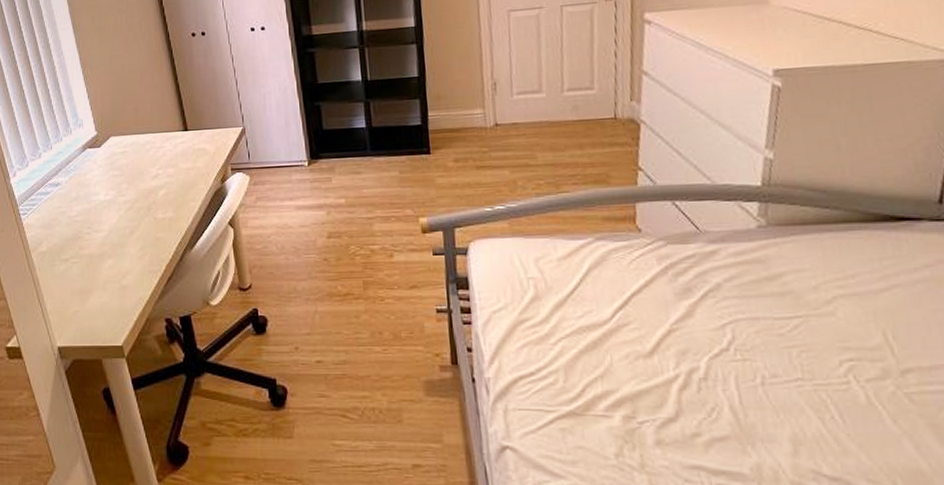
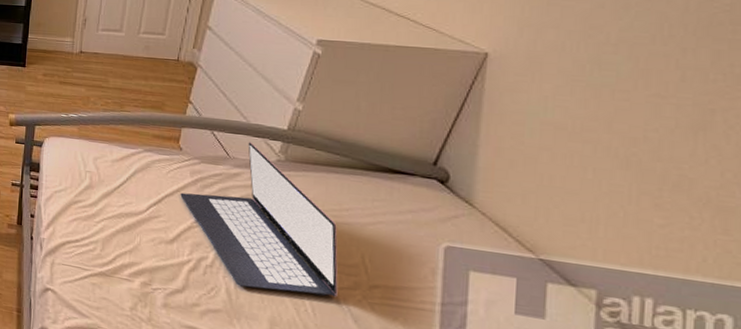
laptop: none [649,208,866,400] -> present [180,142,338,297]

